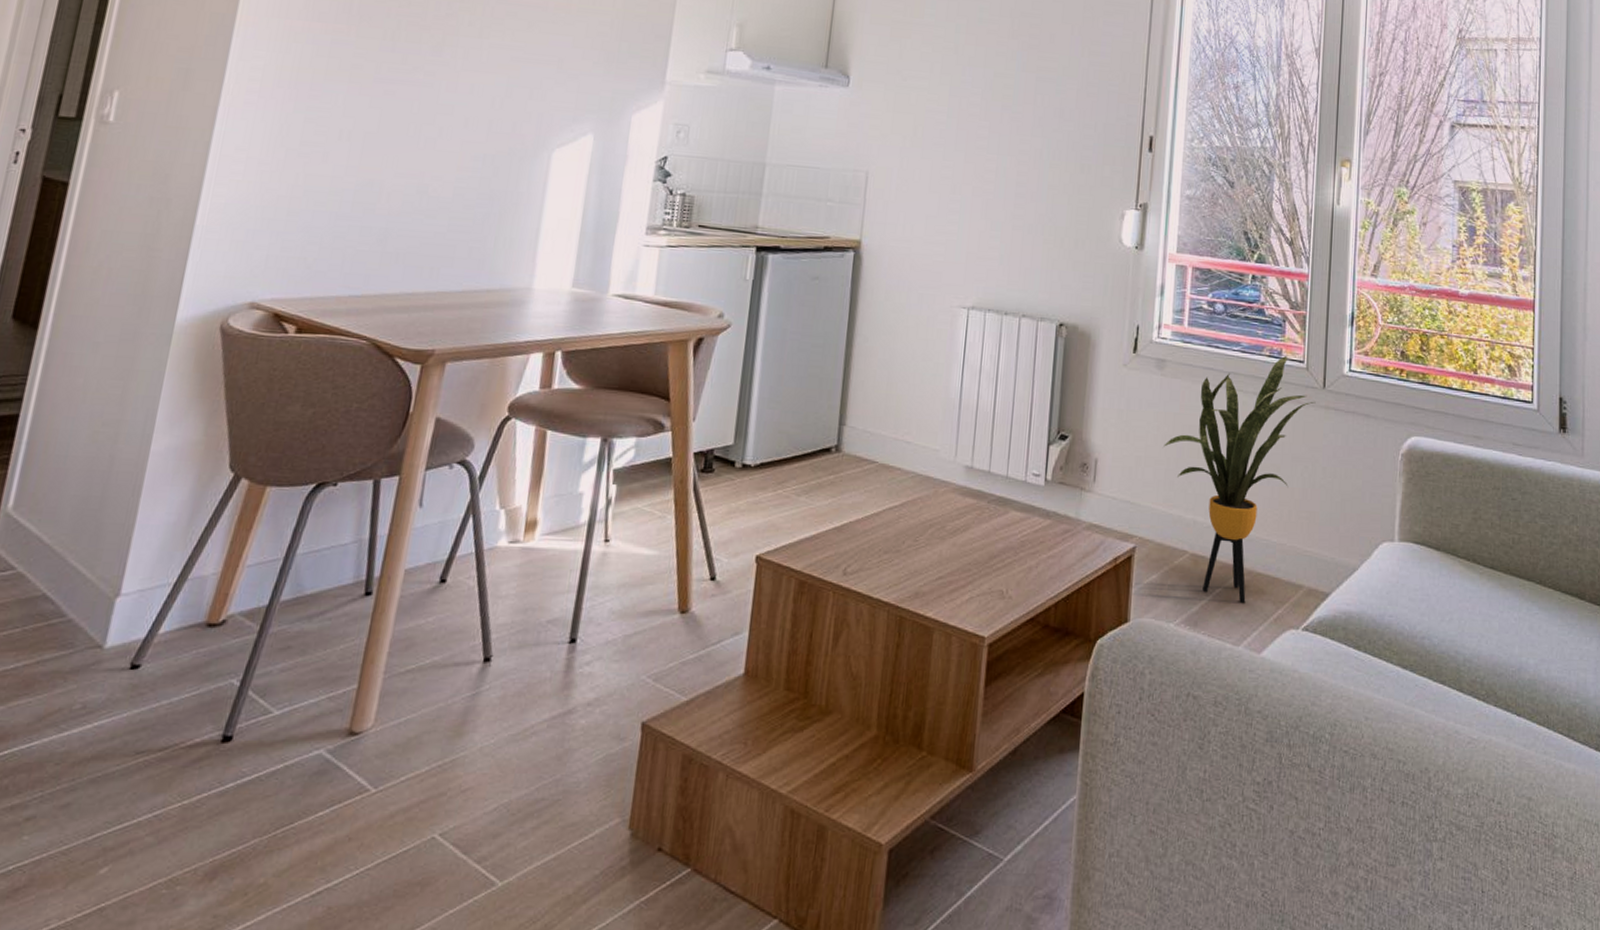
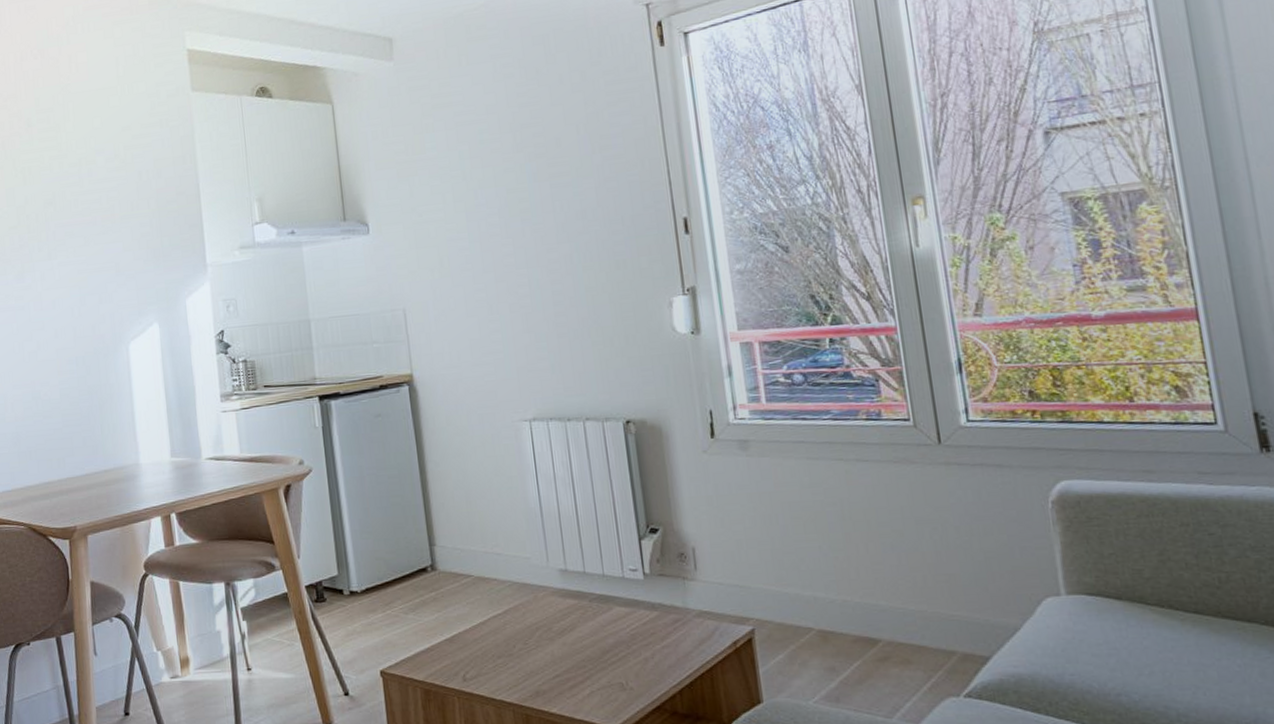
house plant: present [1164,356,1316,602] -> none [764,417,933,674]

